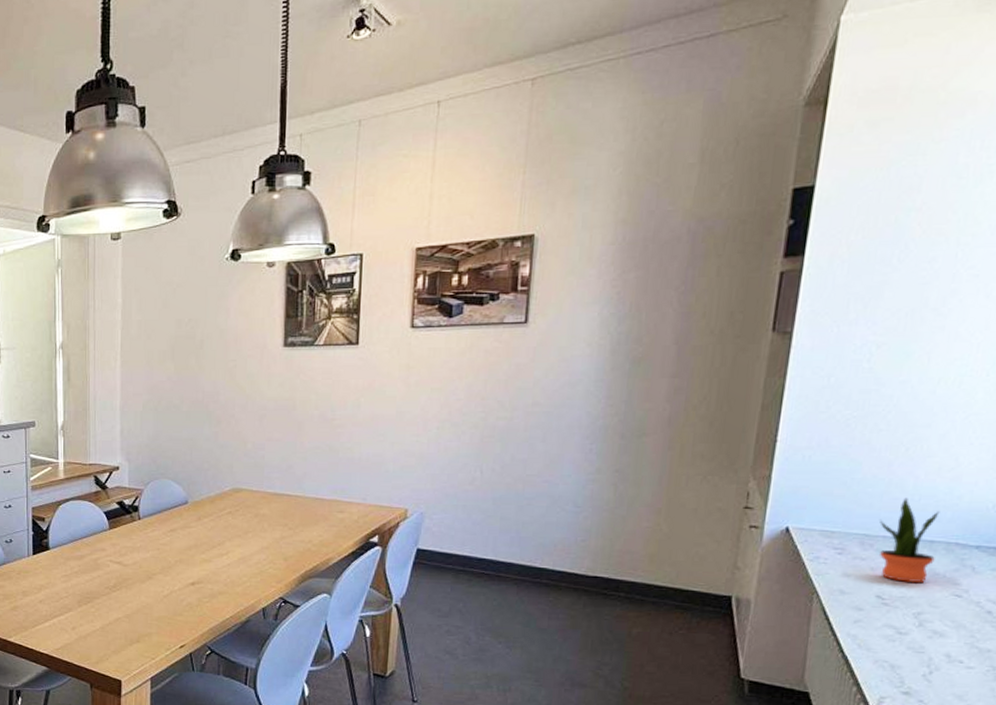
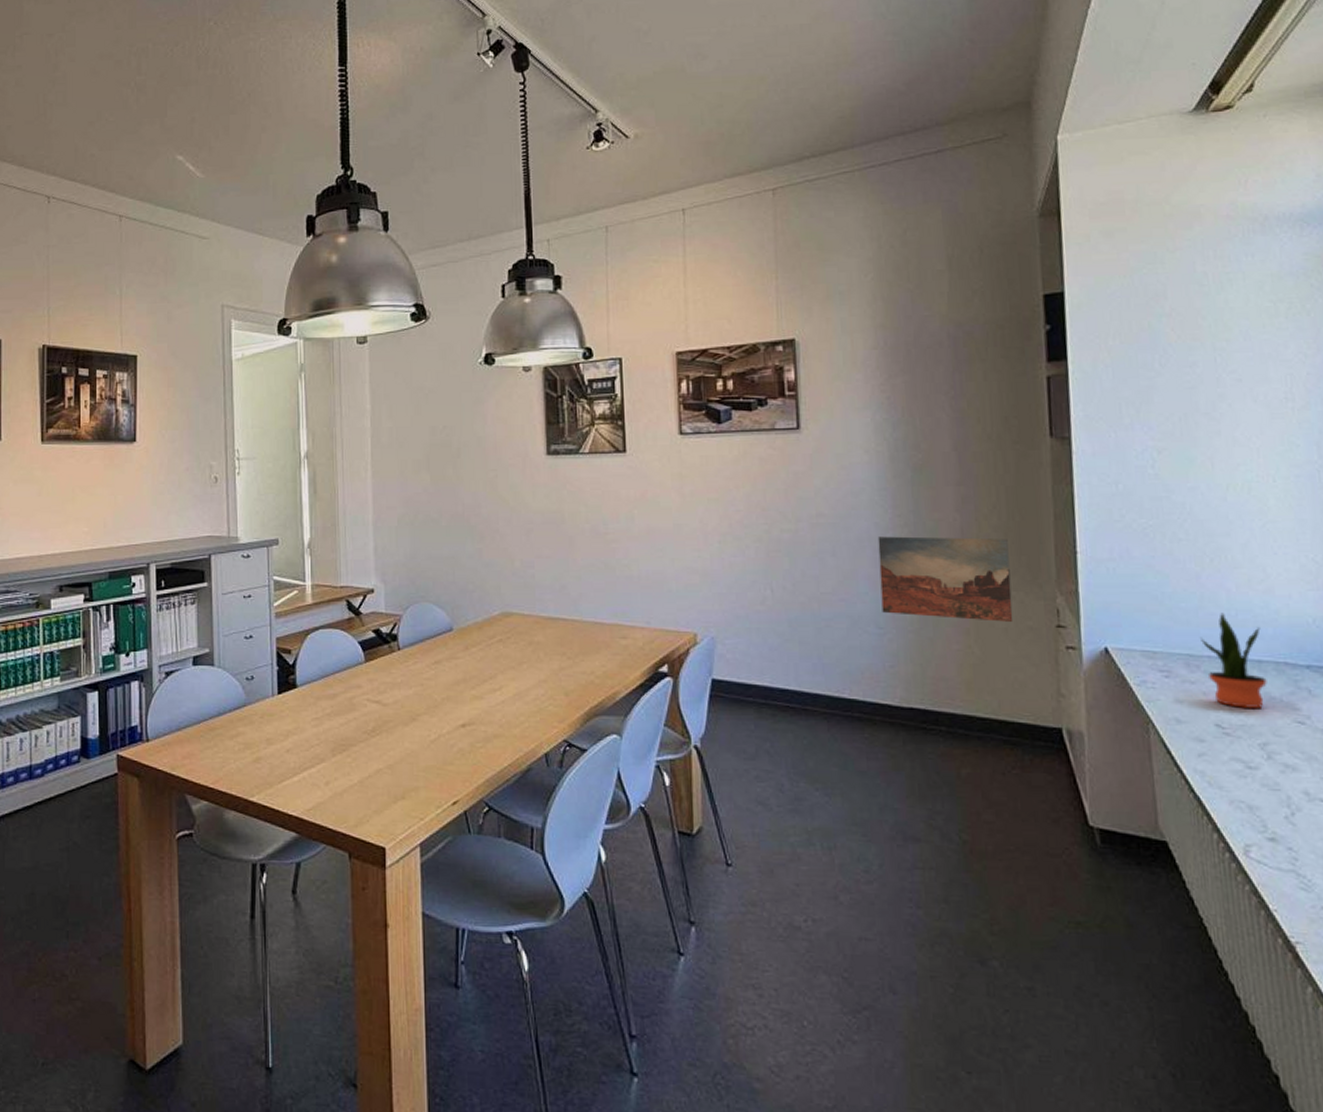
wall art: none [582,424,712,503] -> present [877,536,1014,622]

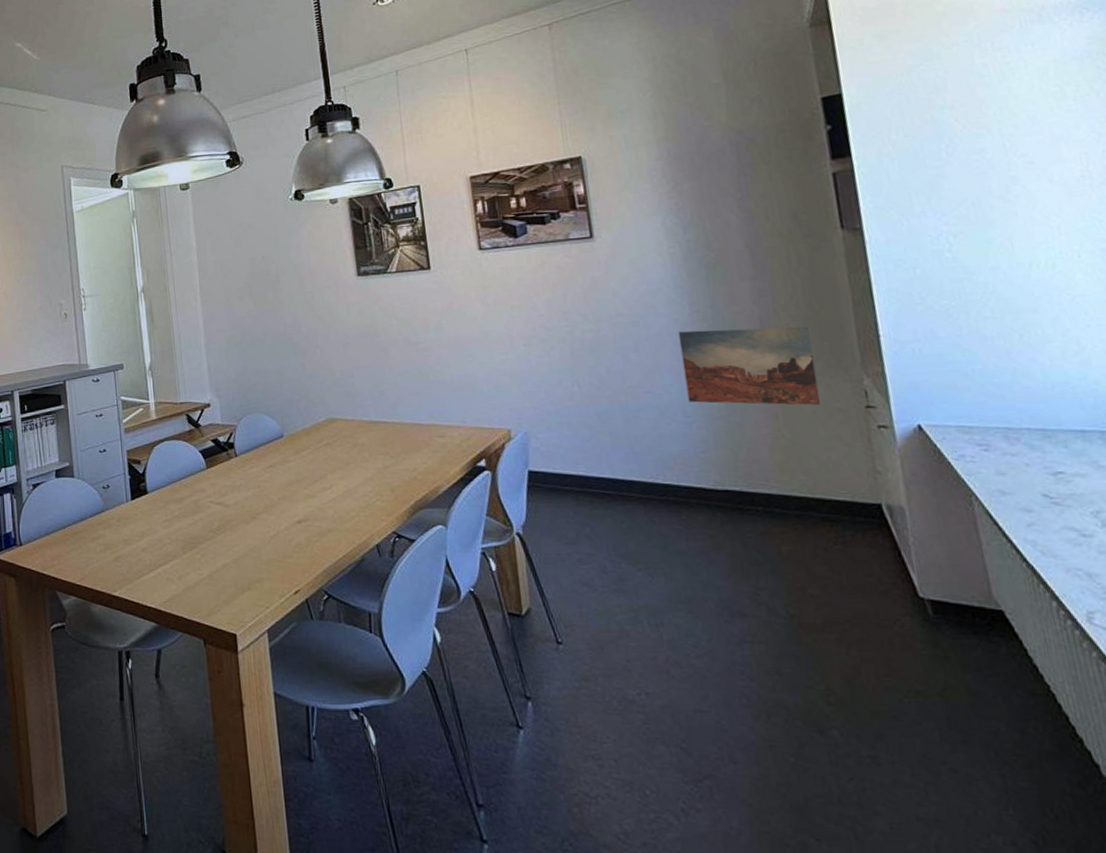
potted plant: present [1201,613,1267,709] -> none [1017,386,1094,478]

